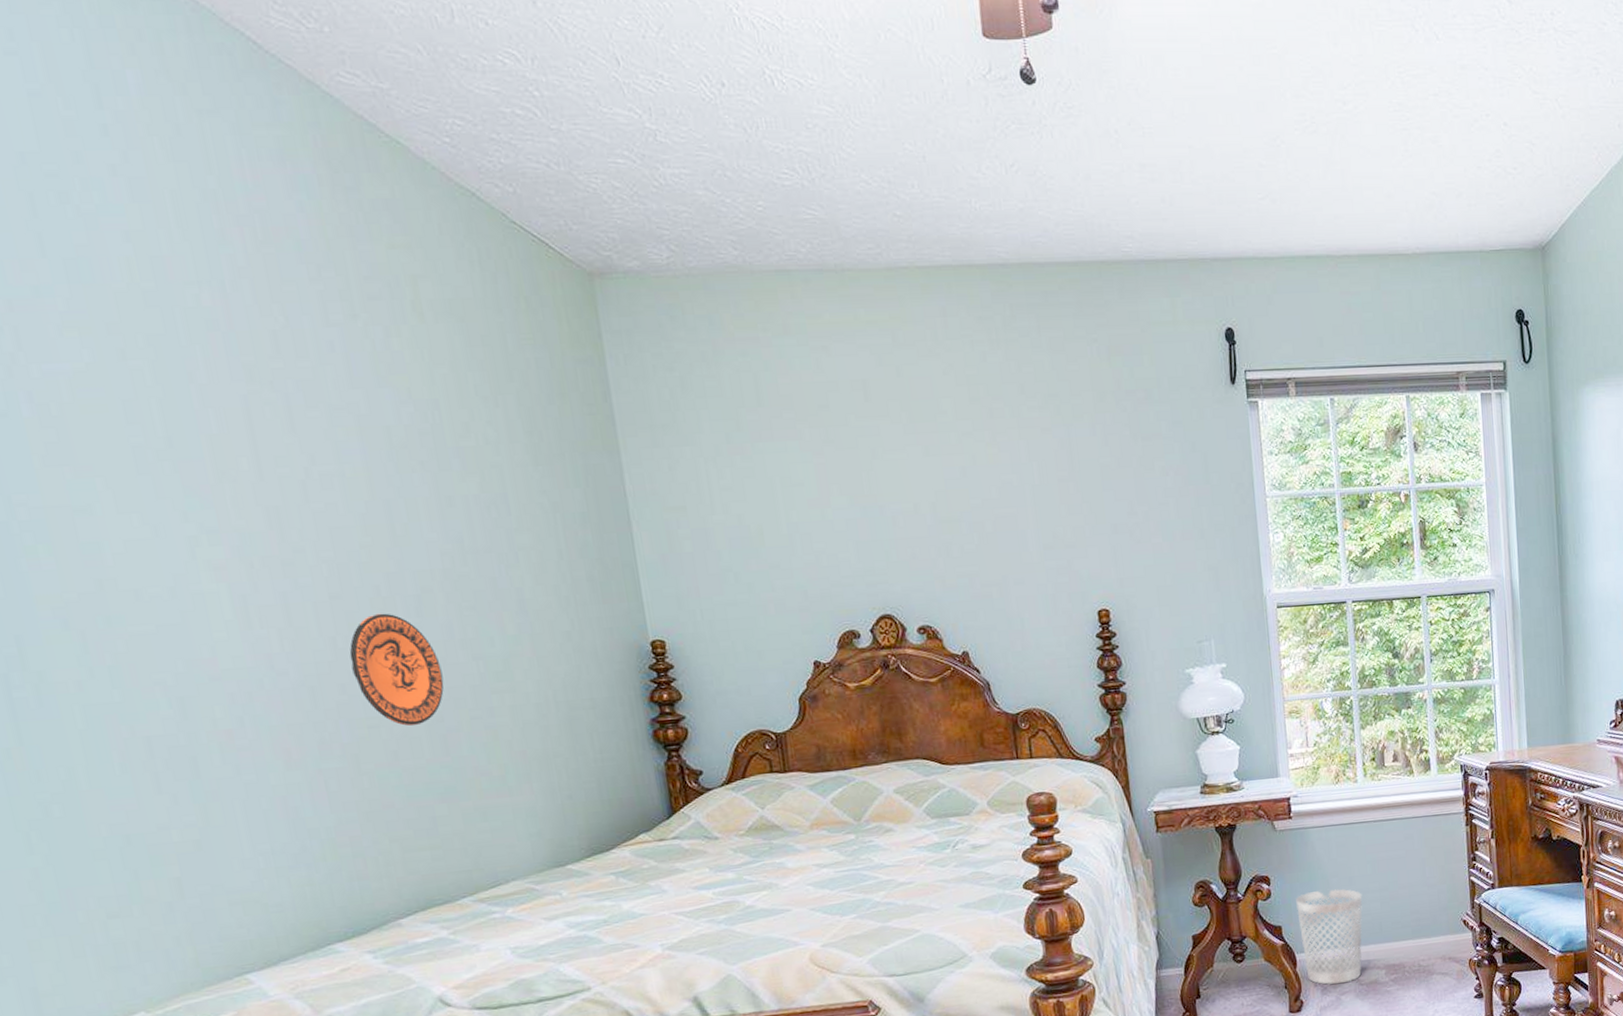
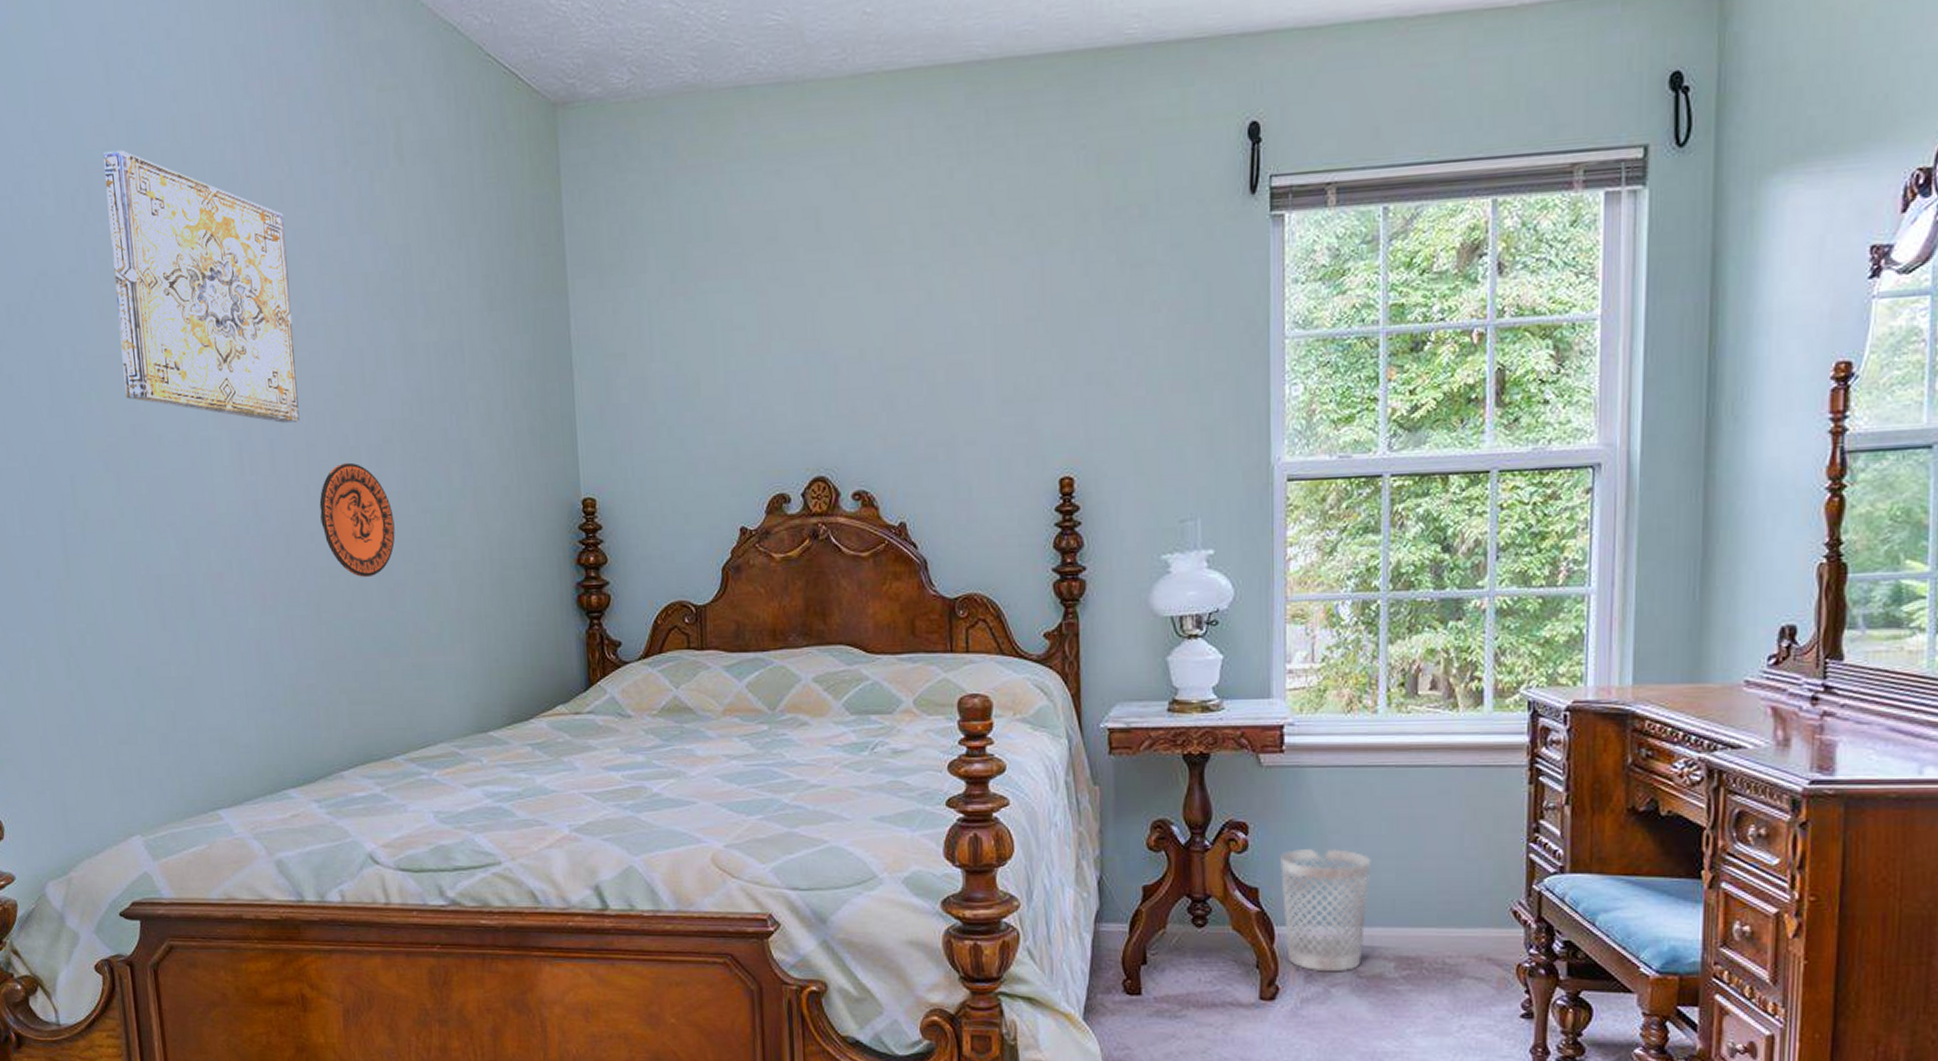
wall art: none [34,288,319,575] -> present [103,149,300,423]

